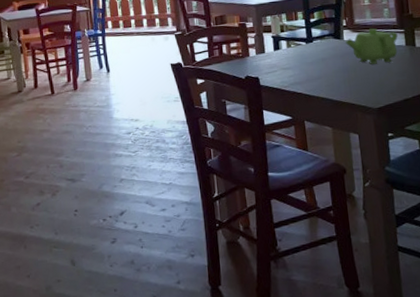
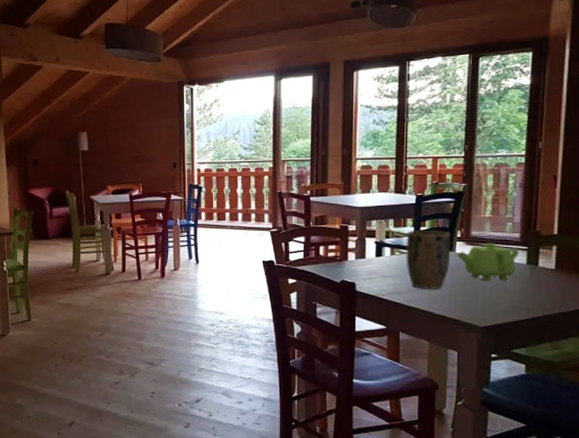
plant pot: none [299,21,341,78] -> present [406,229,451,289]

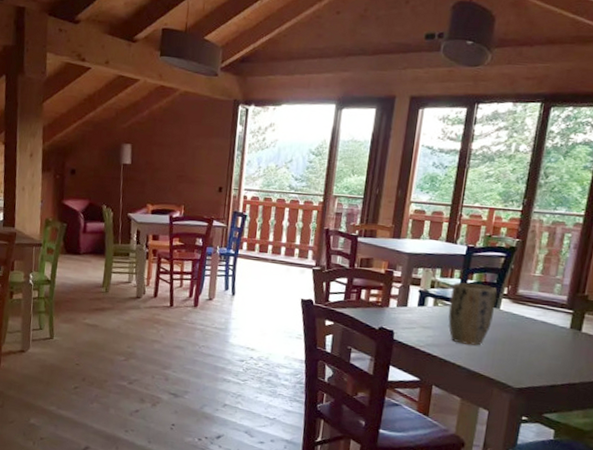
teapot: present [457,243,519,281] -> none [501,303,564,343]

